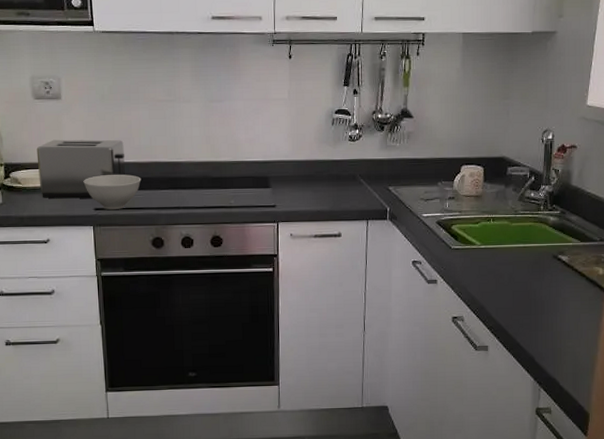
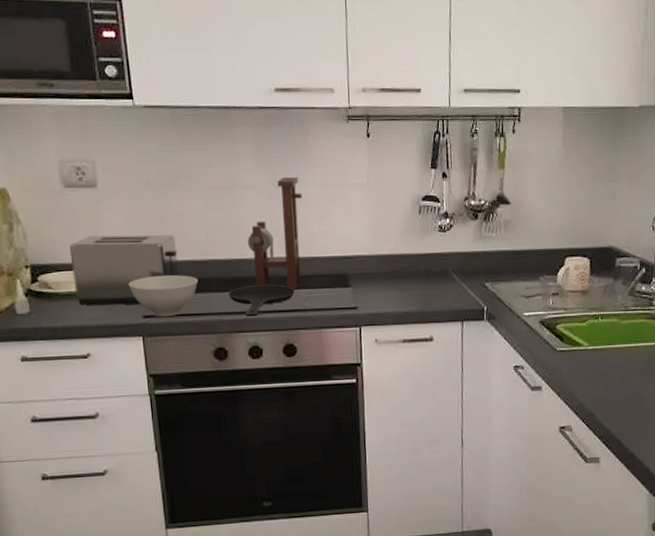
frying pan: none [166,184,223,212] -> present [228,284,295,317]
paper towel holder: none [183,91,232,189] -> present [247,176,303,290]

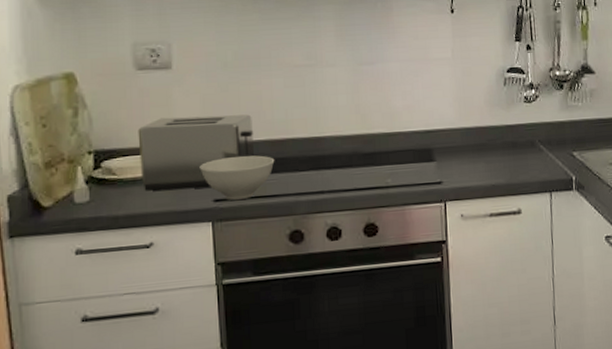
frying pan: present [228,284,295,317] -> none [306,161,377,197]
paper towel holder: present [247,176,303,290] -> none [327,53,386,167]

